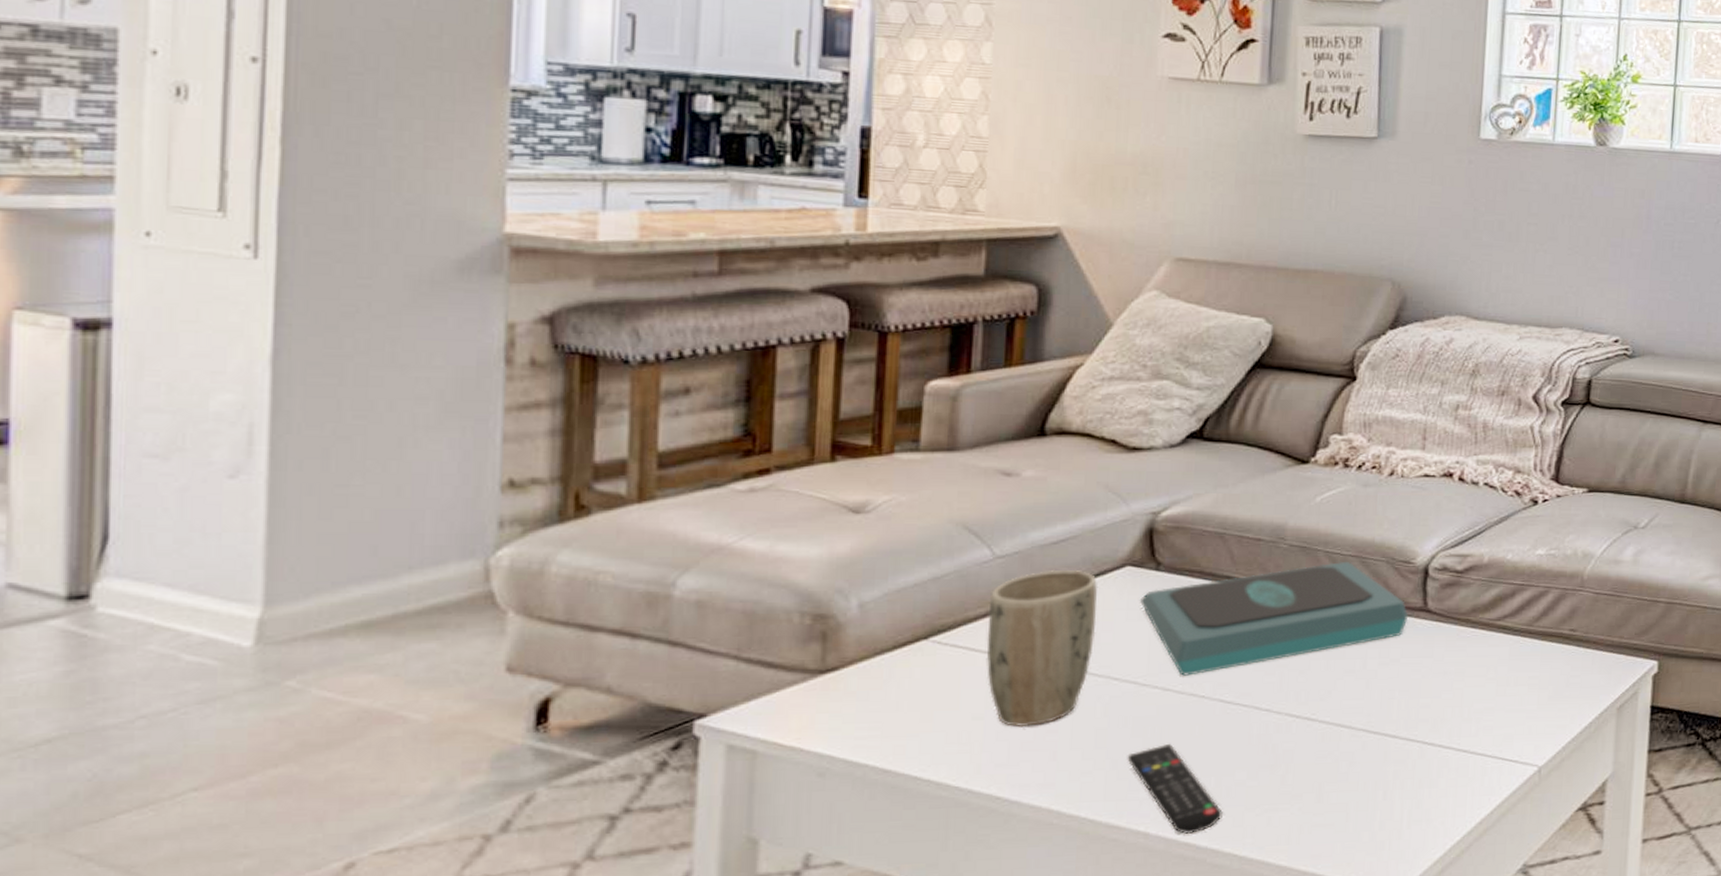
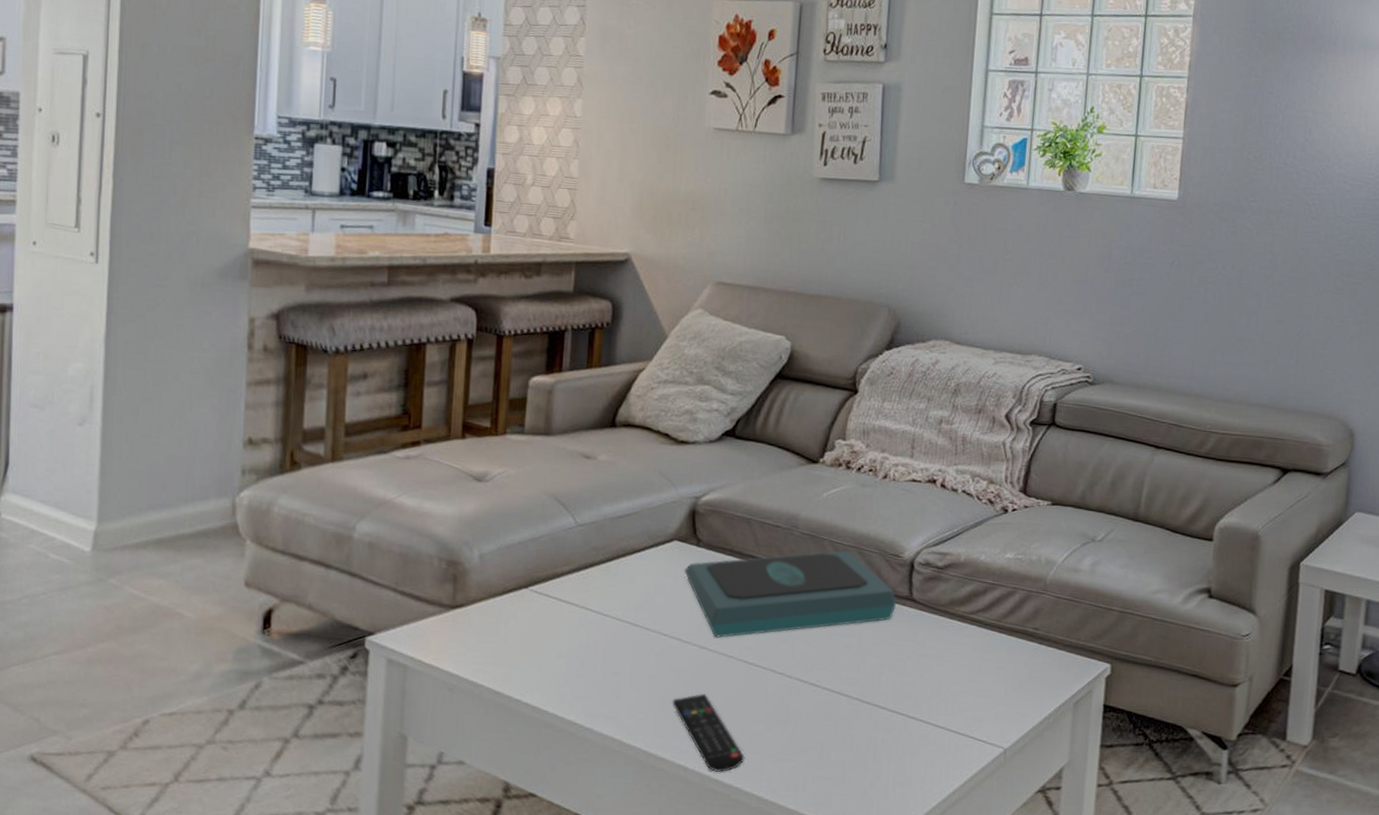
plant pot: present [986,569,1099,728] -> none [569,539,653,668]

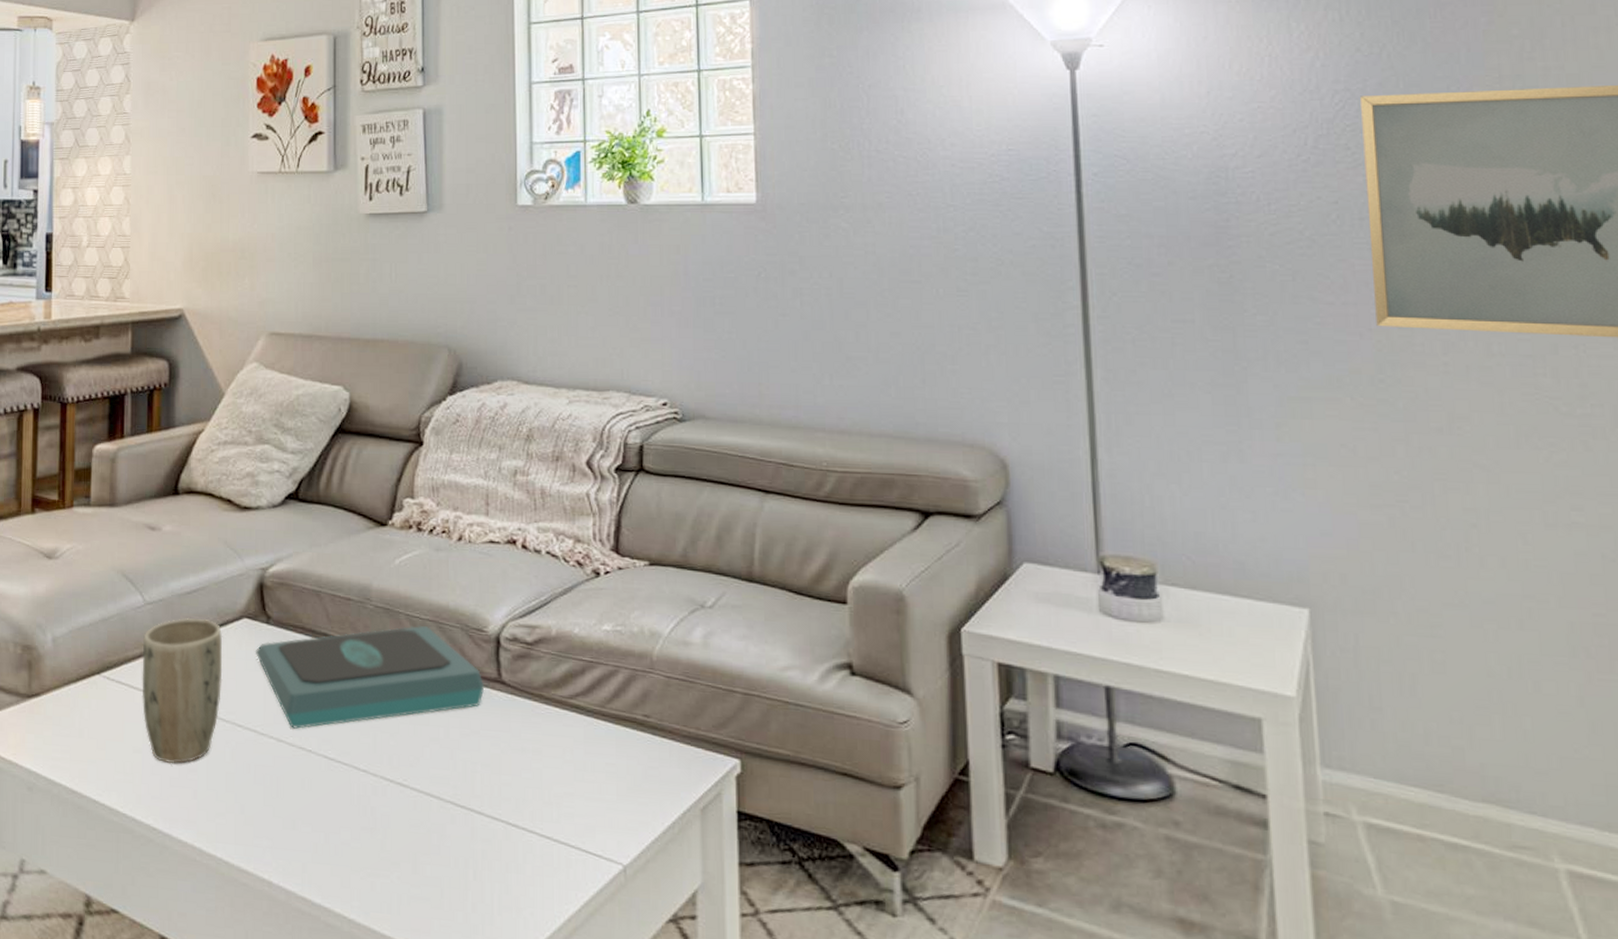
plant pot: none [569,539,653,668] -> present [141,617,223,764]
remote control: present [672,693,745,773] -> none [251,794,332,889]

